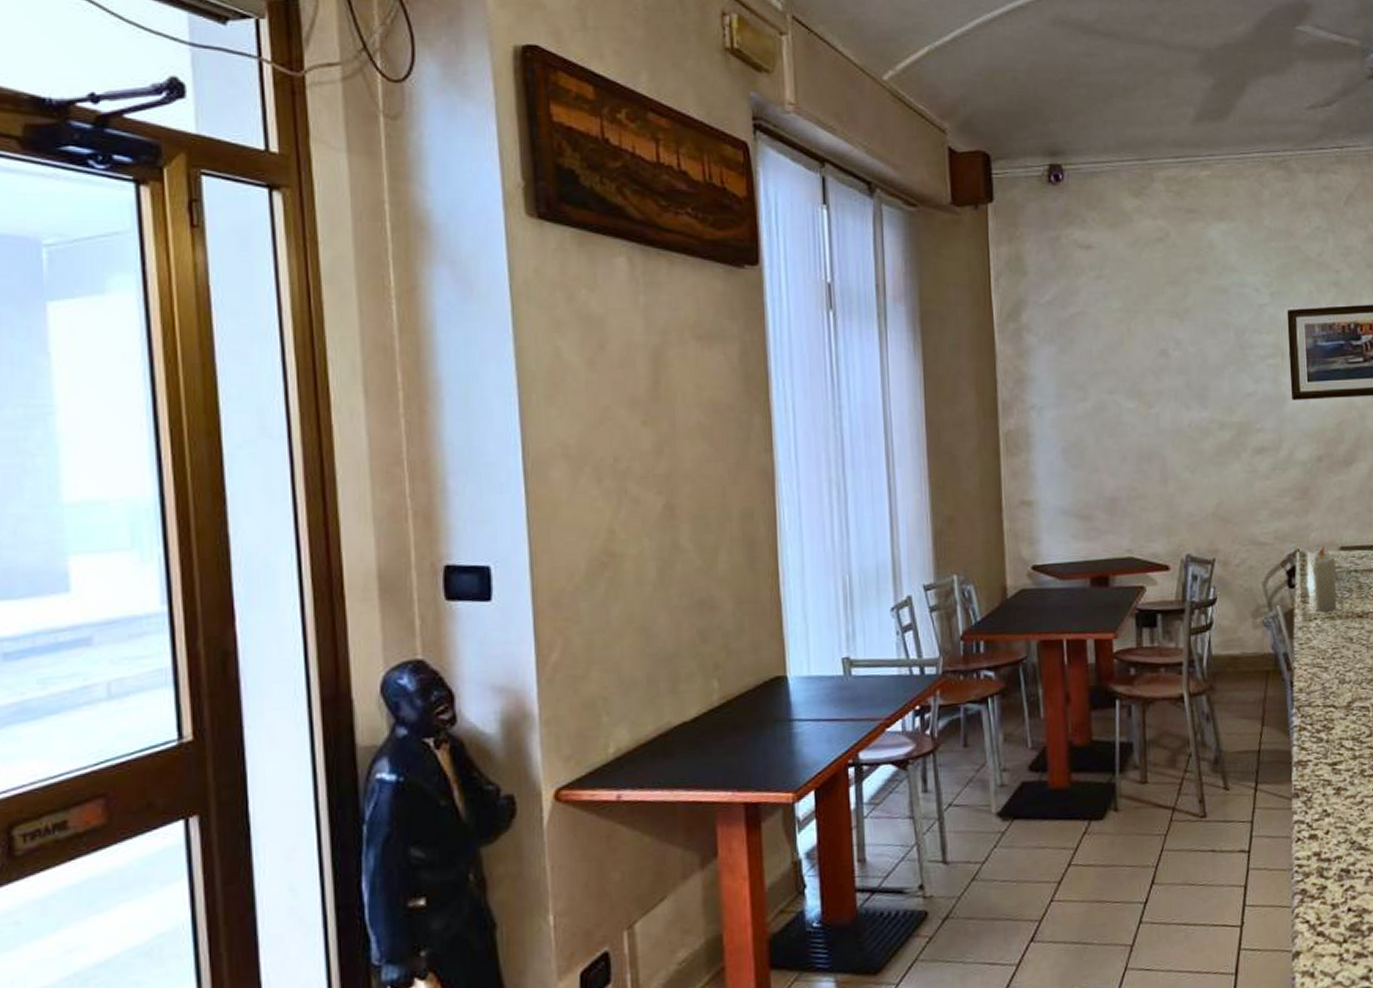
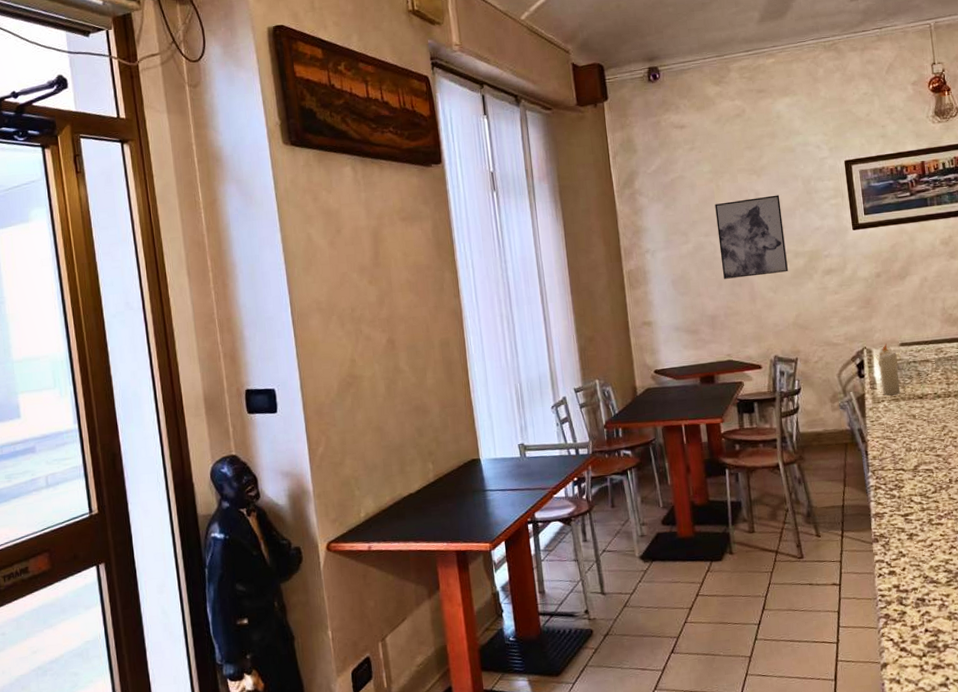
wall art: none [1123,347,1210,451] -> present [715,195,788,279]

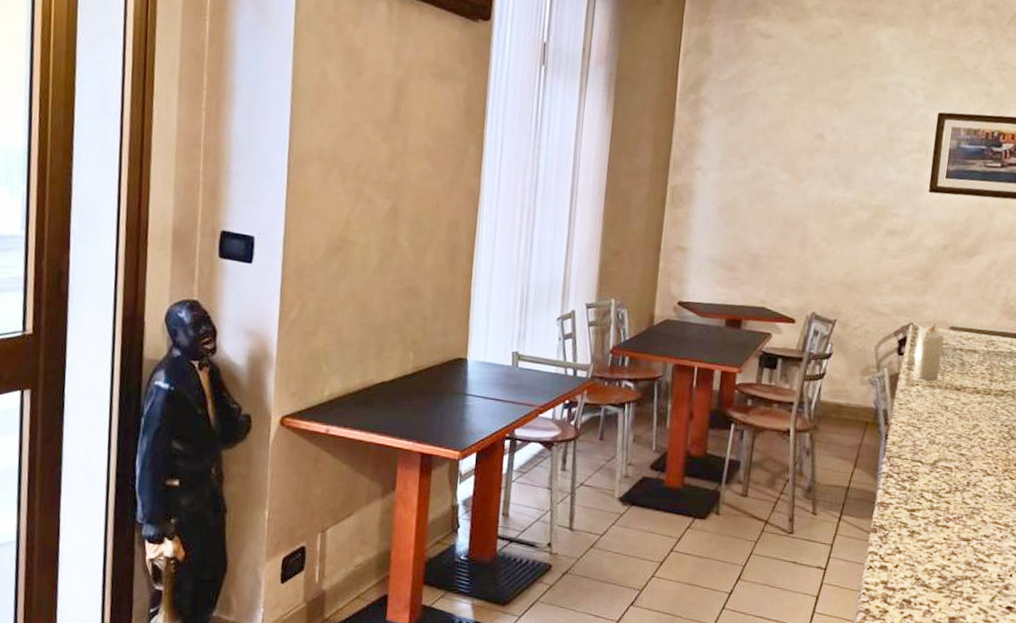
wall art: present [715,195,788,279] -> none [776,131,858,223]

